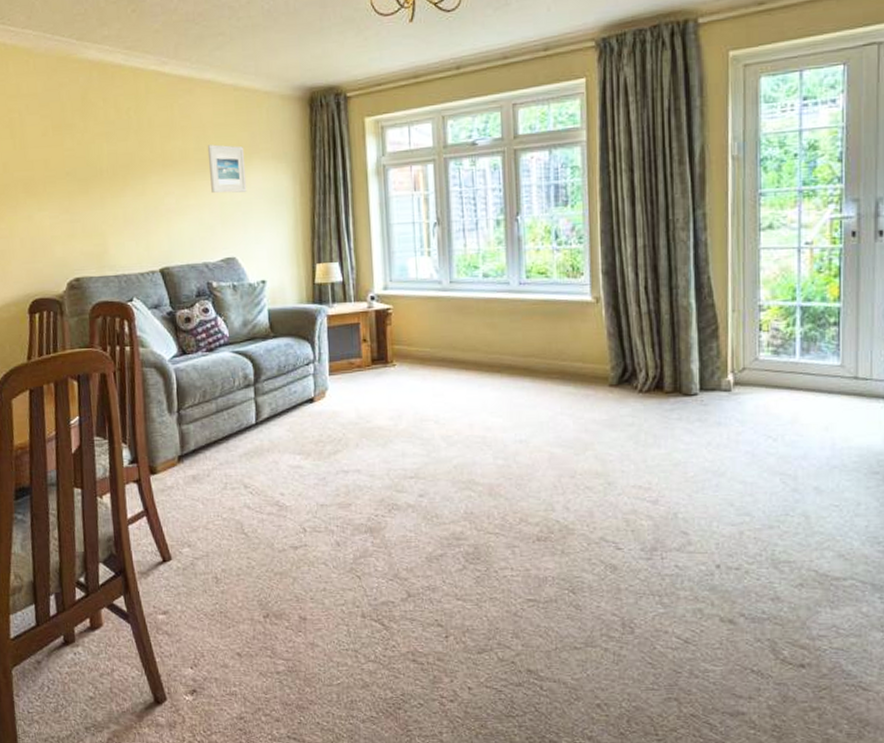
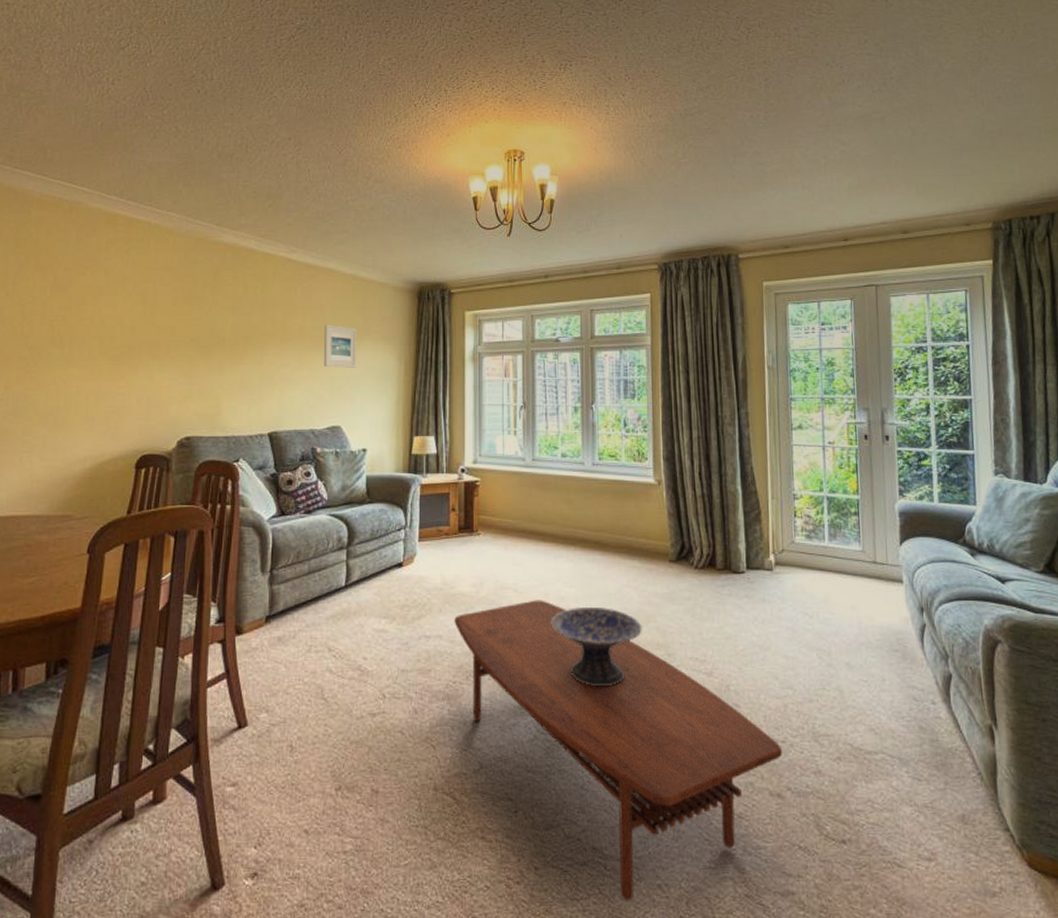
coffee table: none [372,431,737,718] -> present [454,600,783,901]
decorative bowl: none [477,436,578,517] -> present [551,606,642,687]

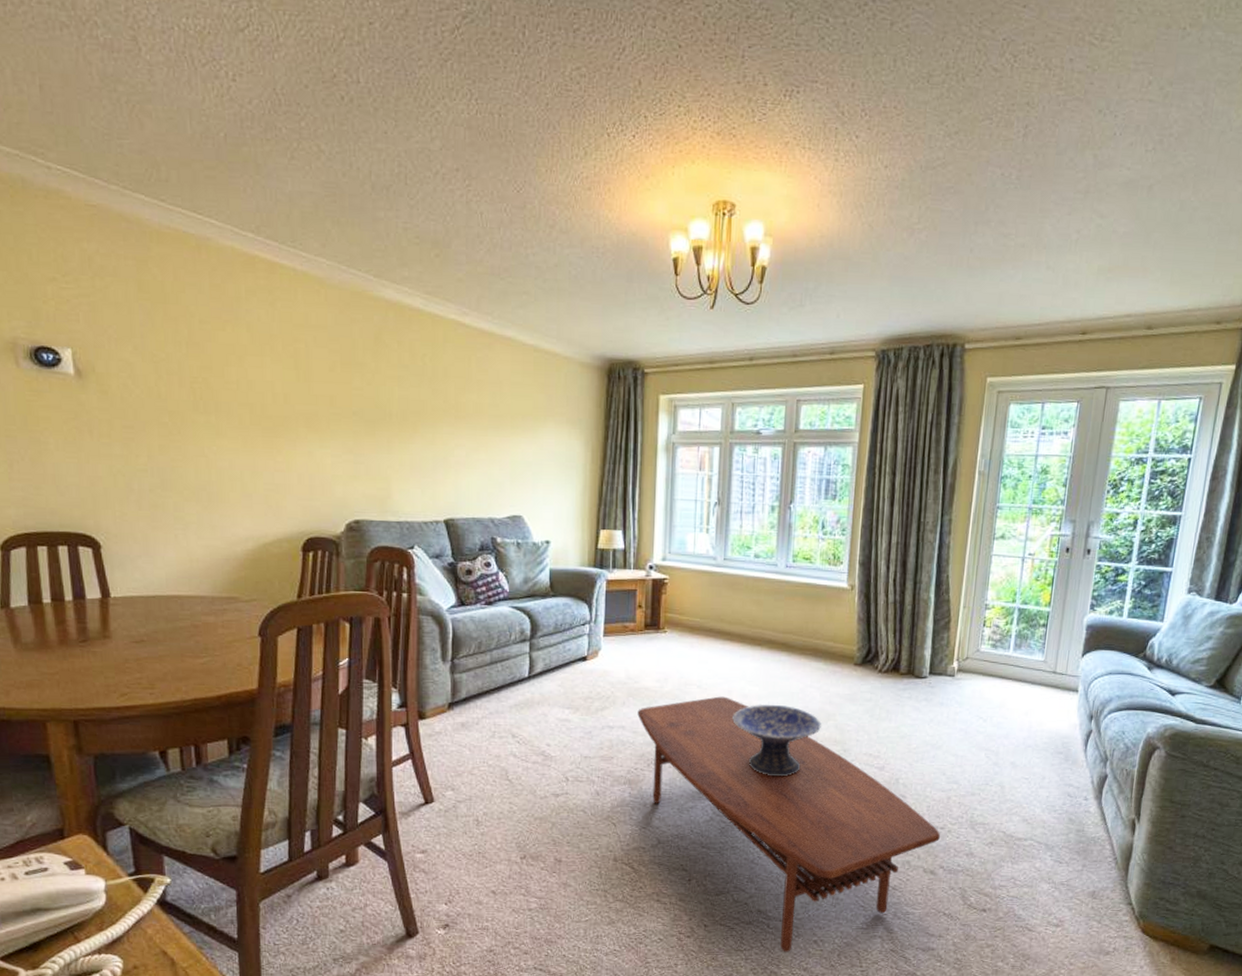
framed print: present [323,324,357,368] -> none [502,402,540,453]

